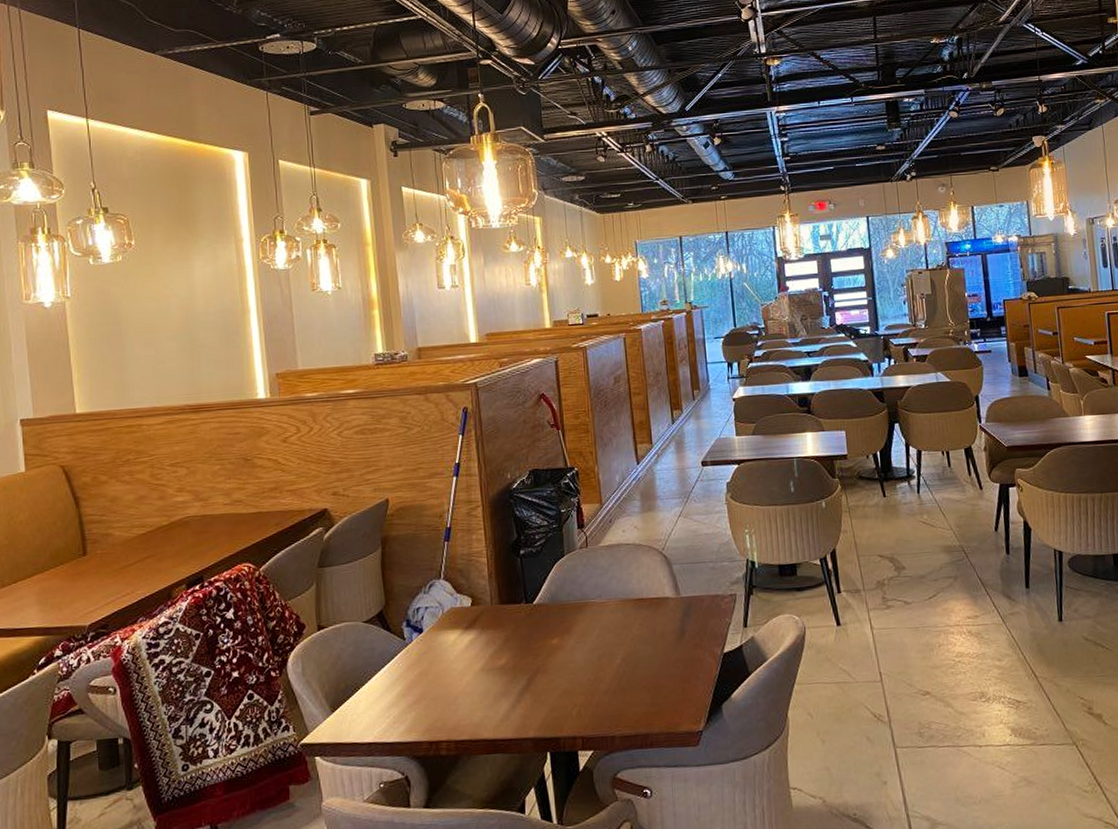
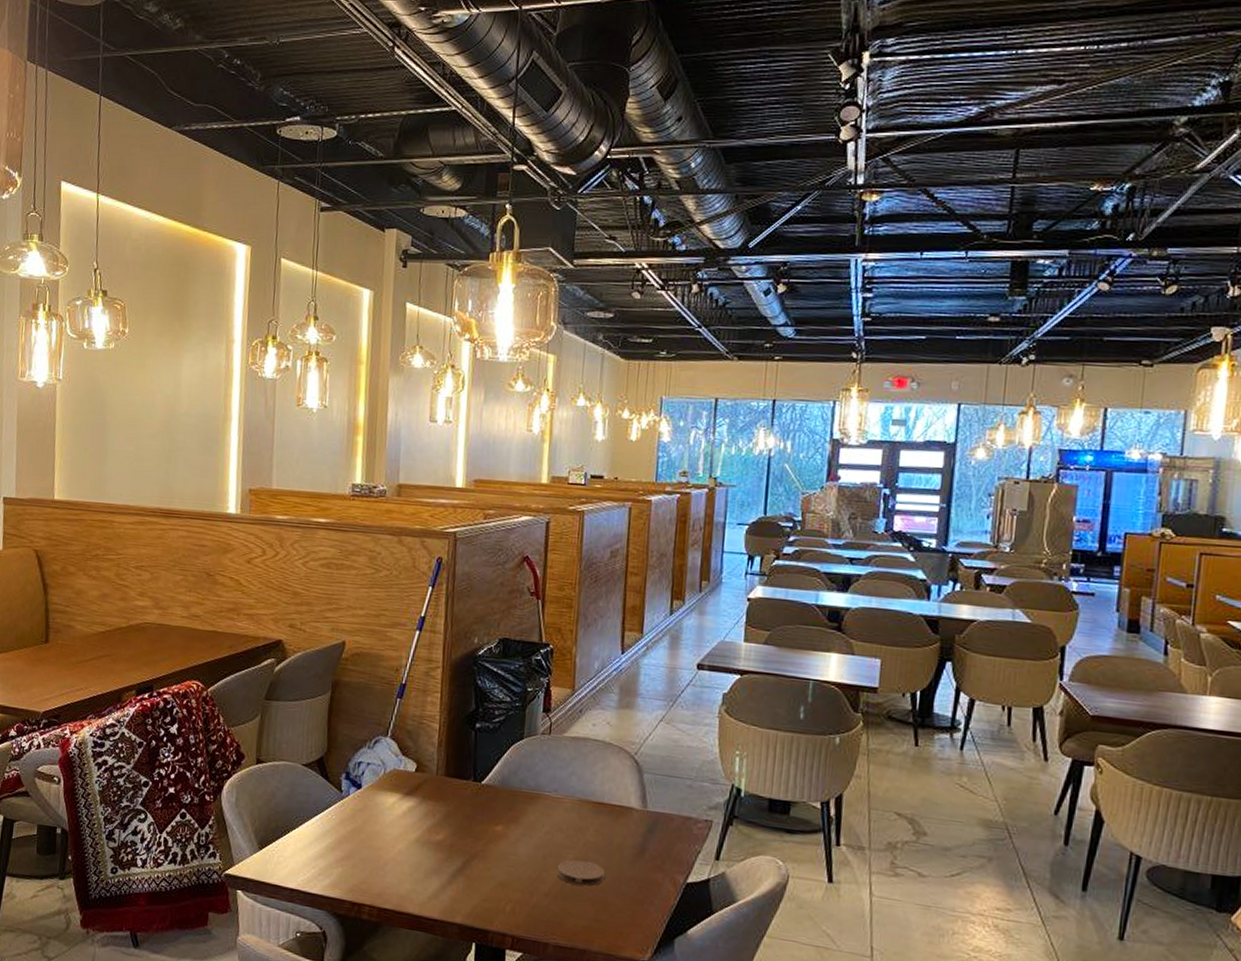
coaster: none [611,653,654,677] -> present [557,859,605,886]

